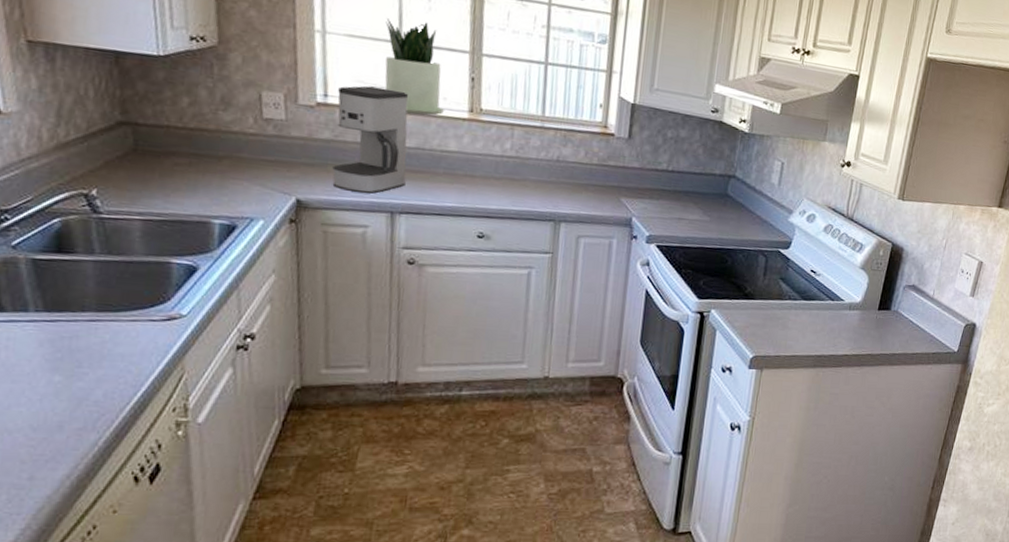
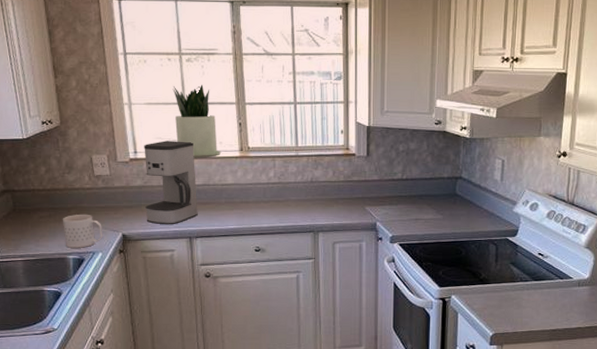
mug: none [208,166,269,211] -> present [62,214,103,248]

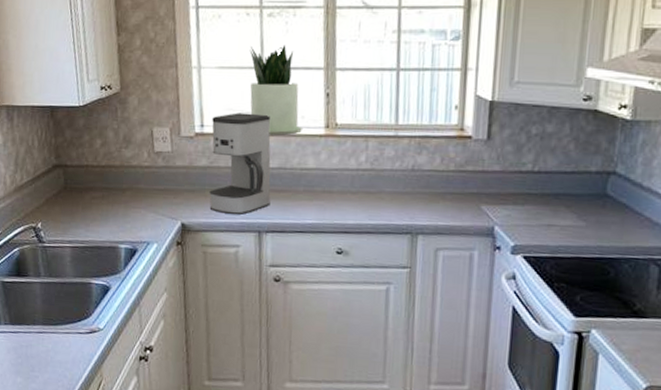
mug: present [62,214,103,248] -> none [115,196,160,237]

